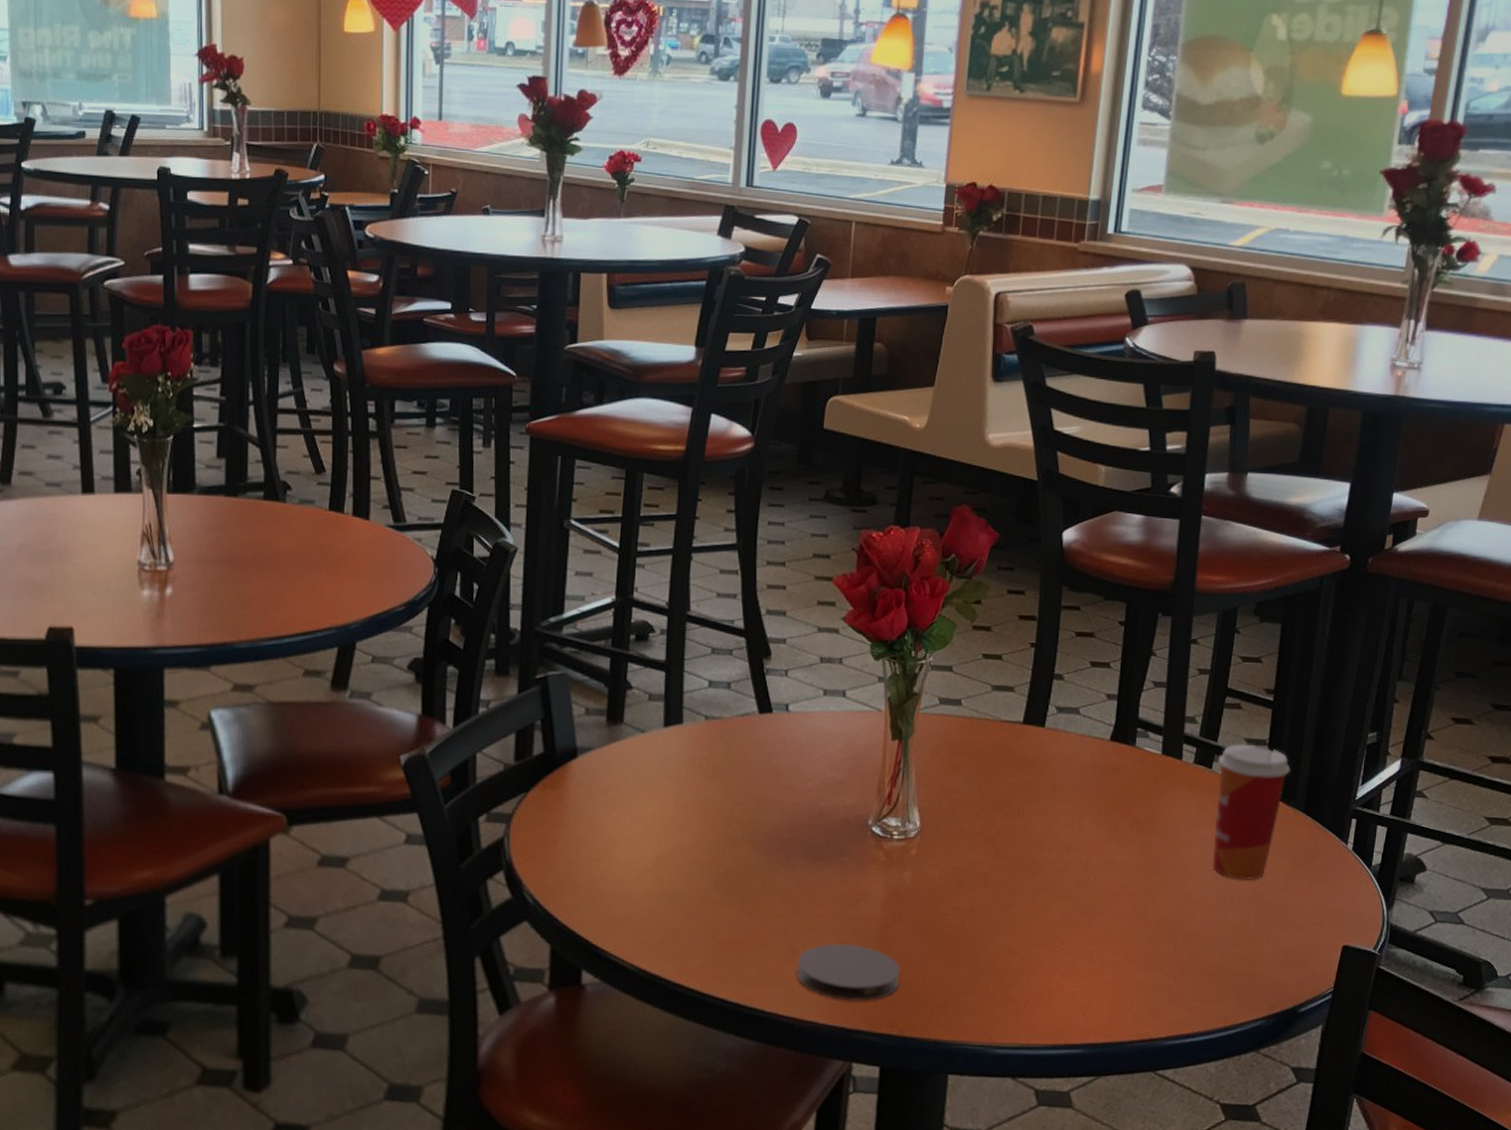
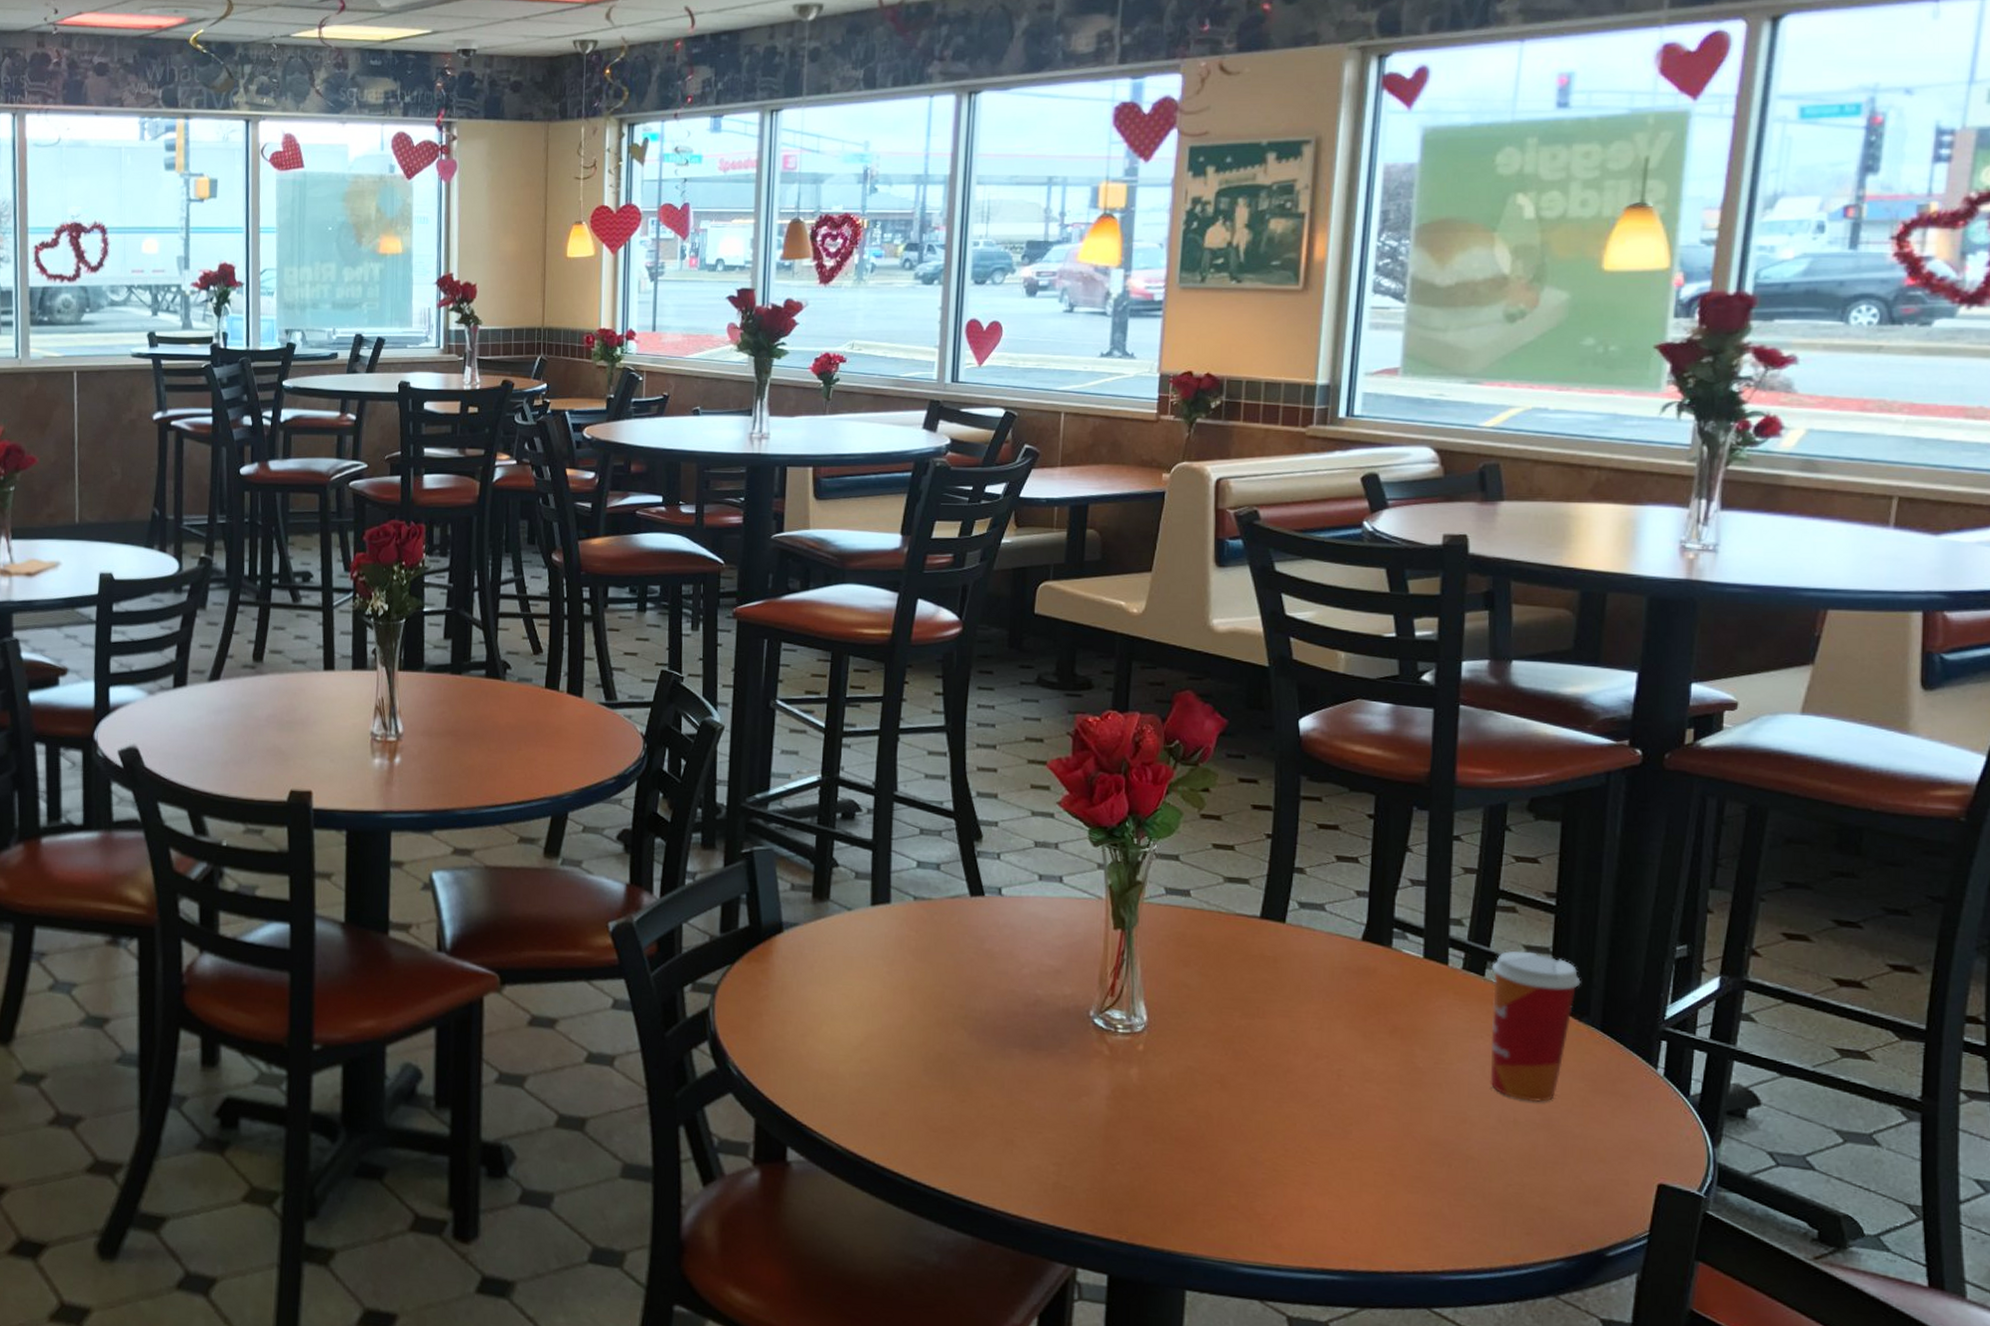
coaster: present [796,943,900,1001] -> none [1014,1139,1129,1203]

